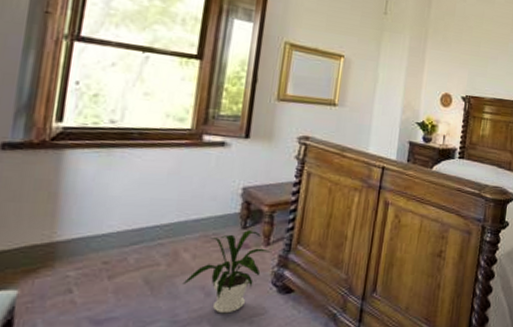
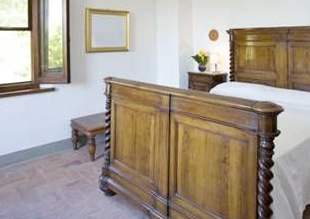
house plant: present [182,230,271,314] -> none [41,151,96,212]

